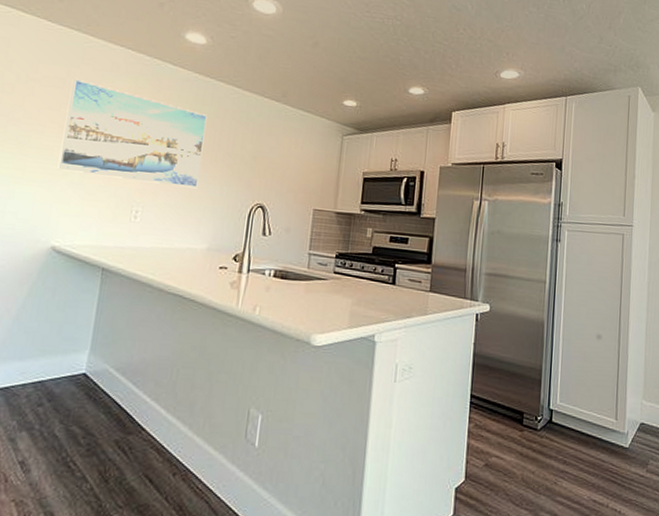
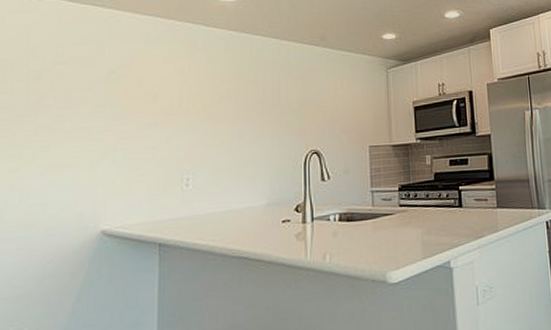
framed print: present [57,78,208,189] -> none [98,54,248,150]

